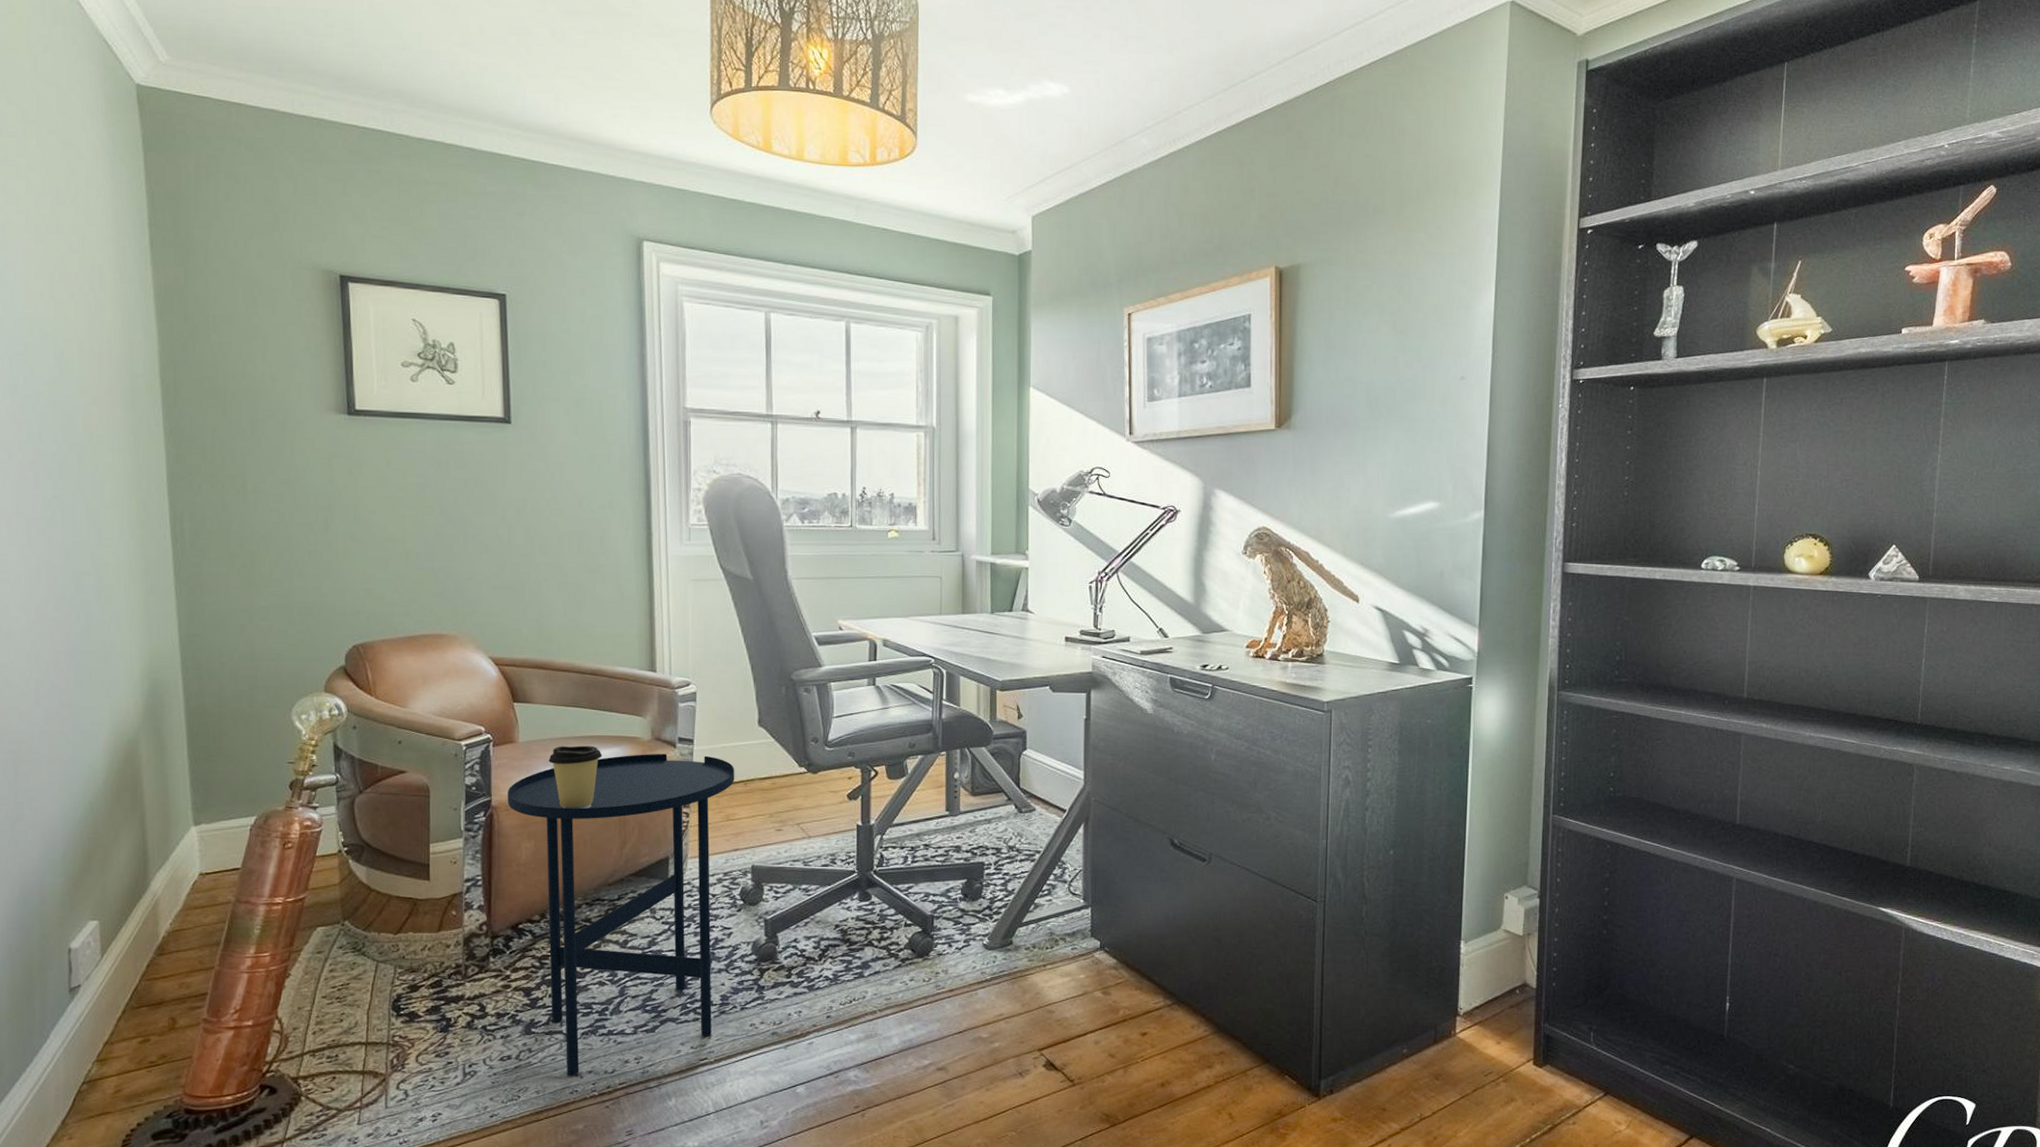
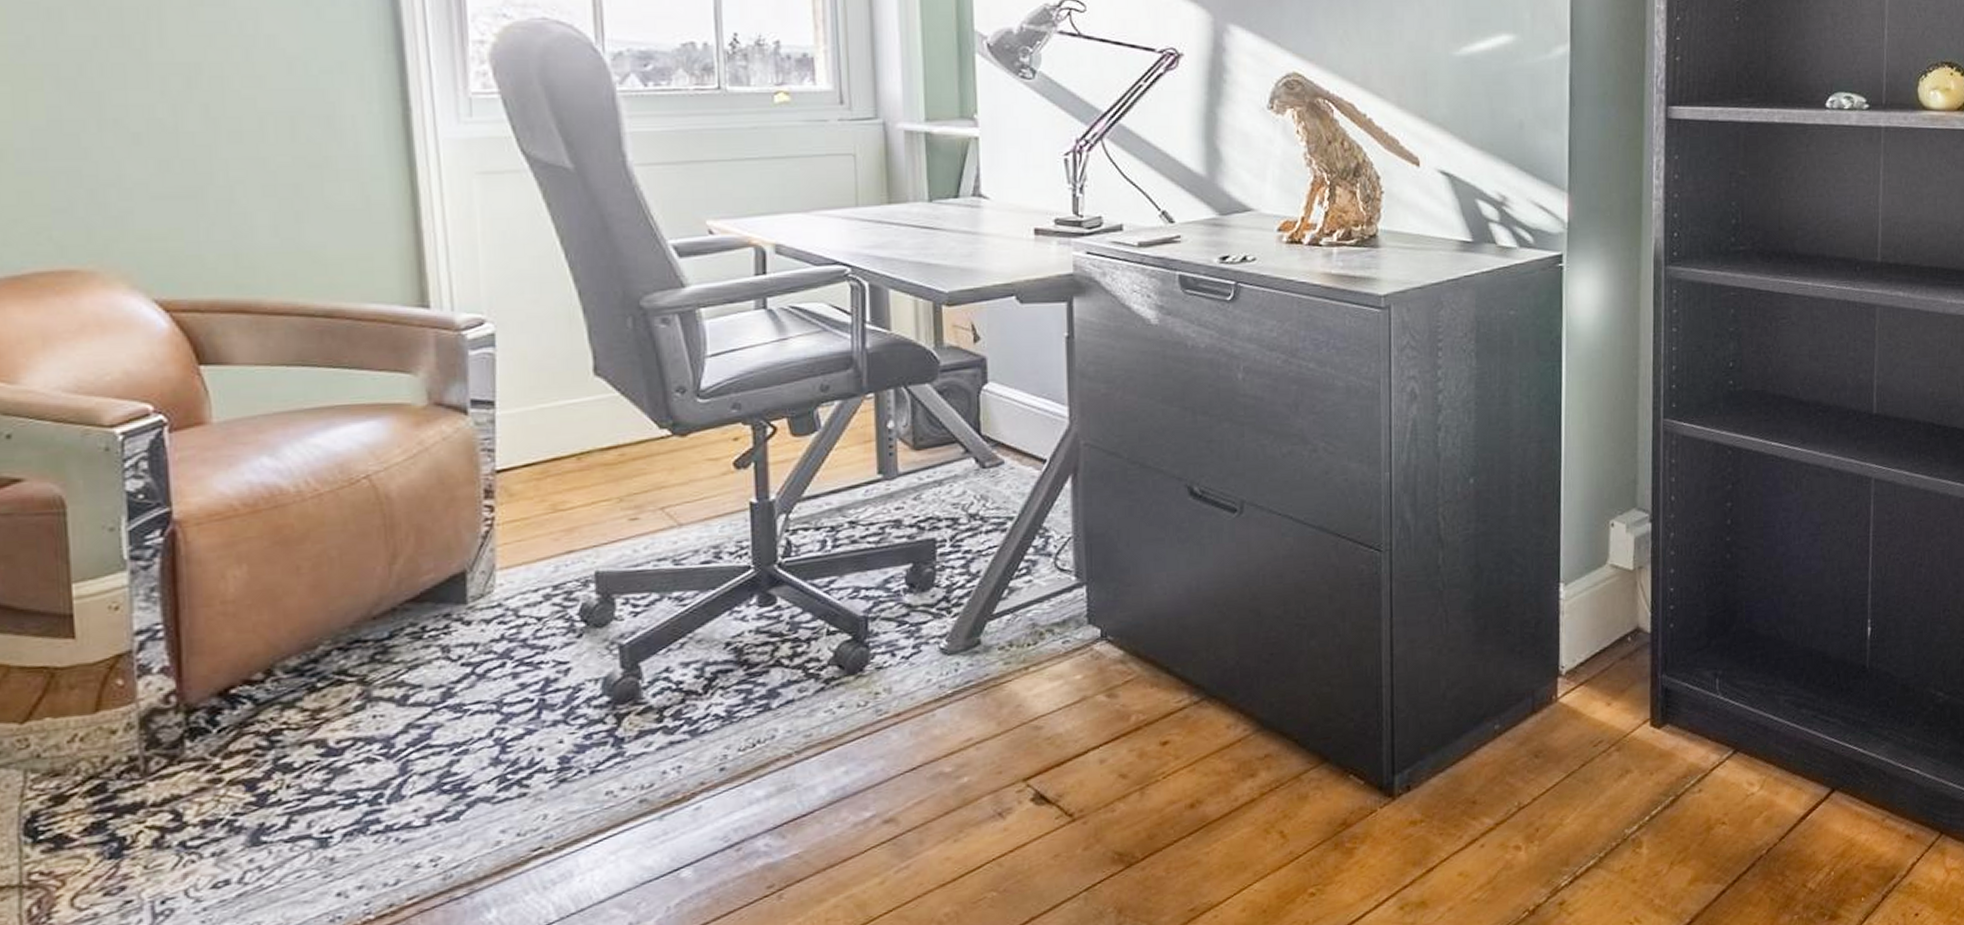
side table: present [507,753,735,1076] -> none [198,422,562,898]
coffee cup: present [548,745,603,809] -> none [263,420,352,515]

